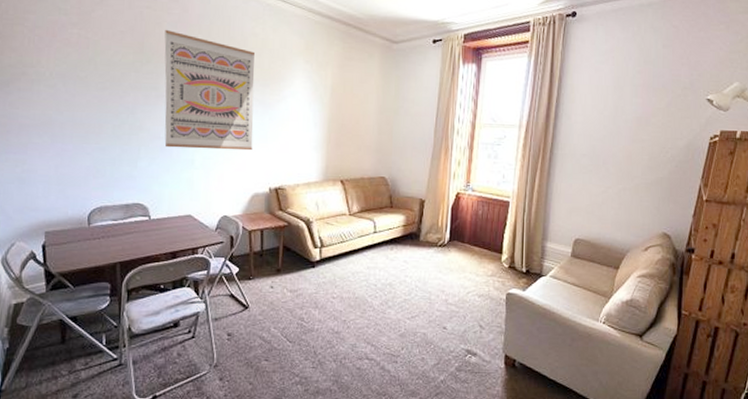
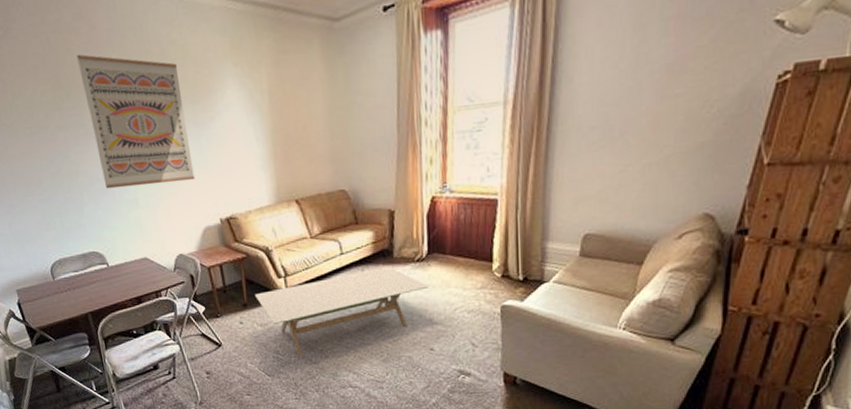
coffee table: none [290,248,448,326] -> present [255,267,430,358]

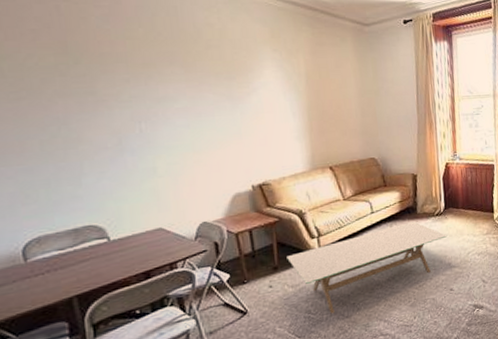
wall art: present [77,54,195,189] -> none [94,25,226,158]

